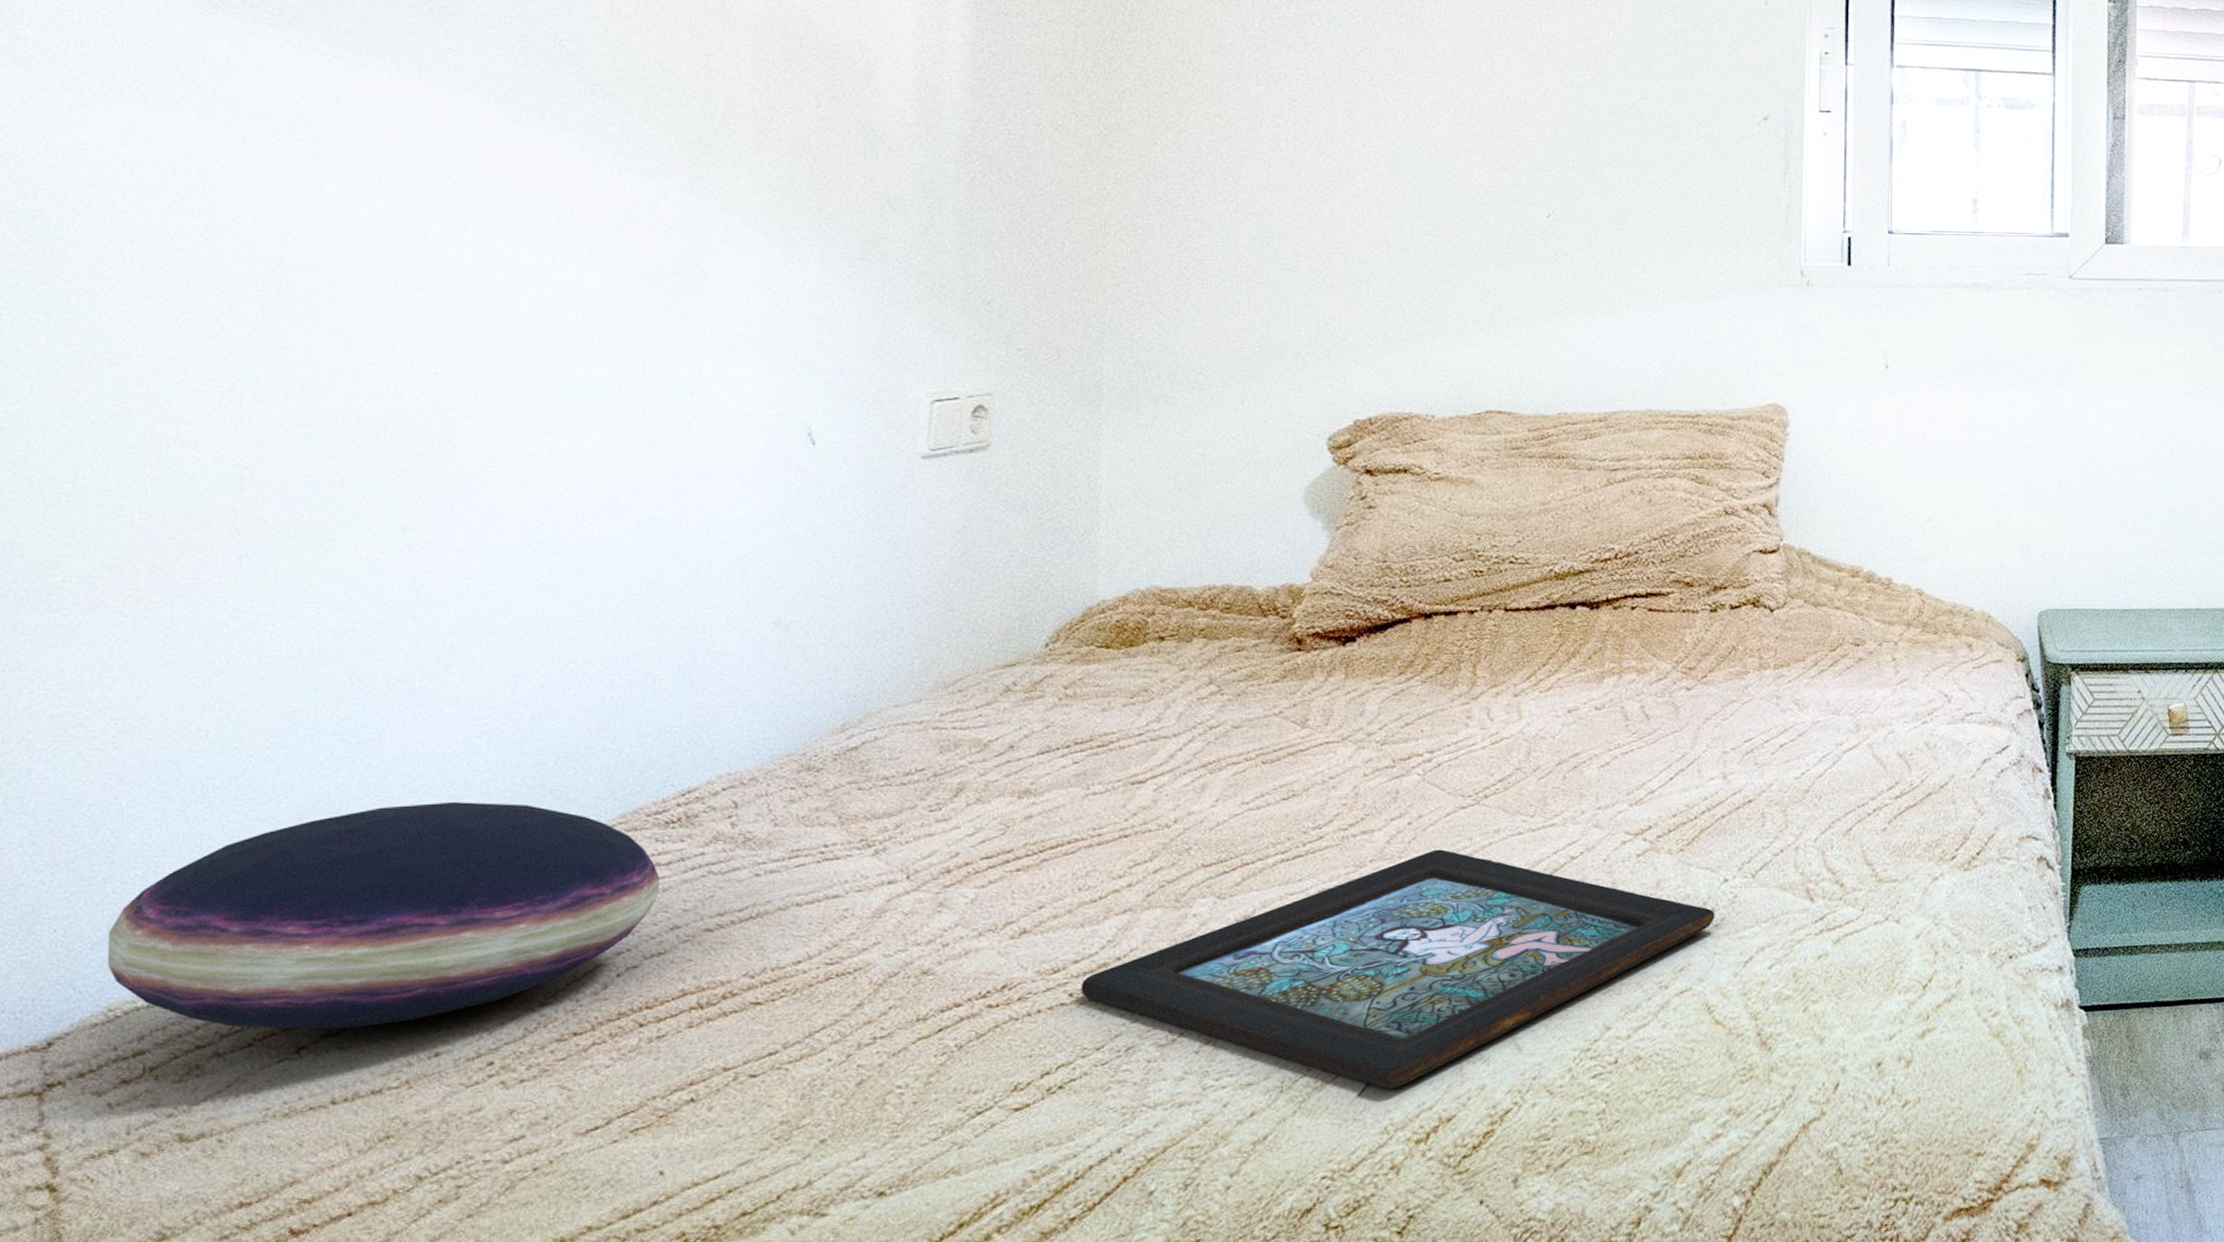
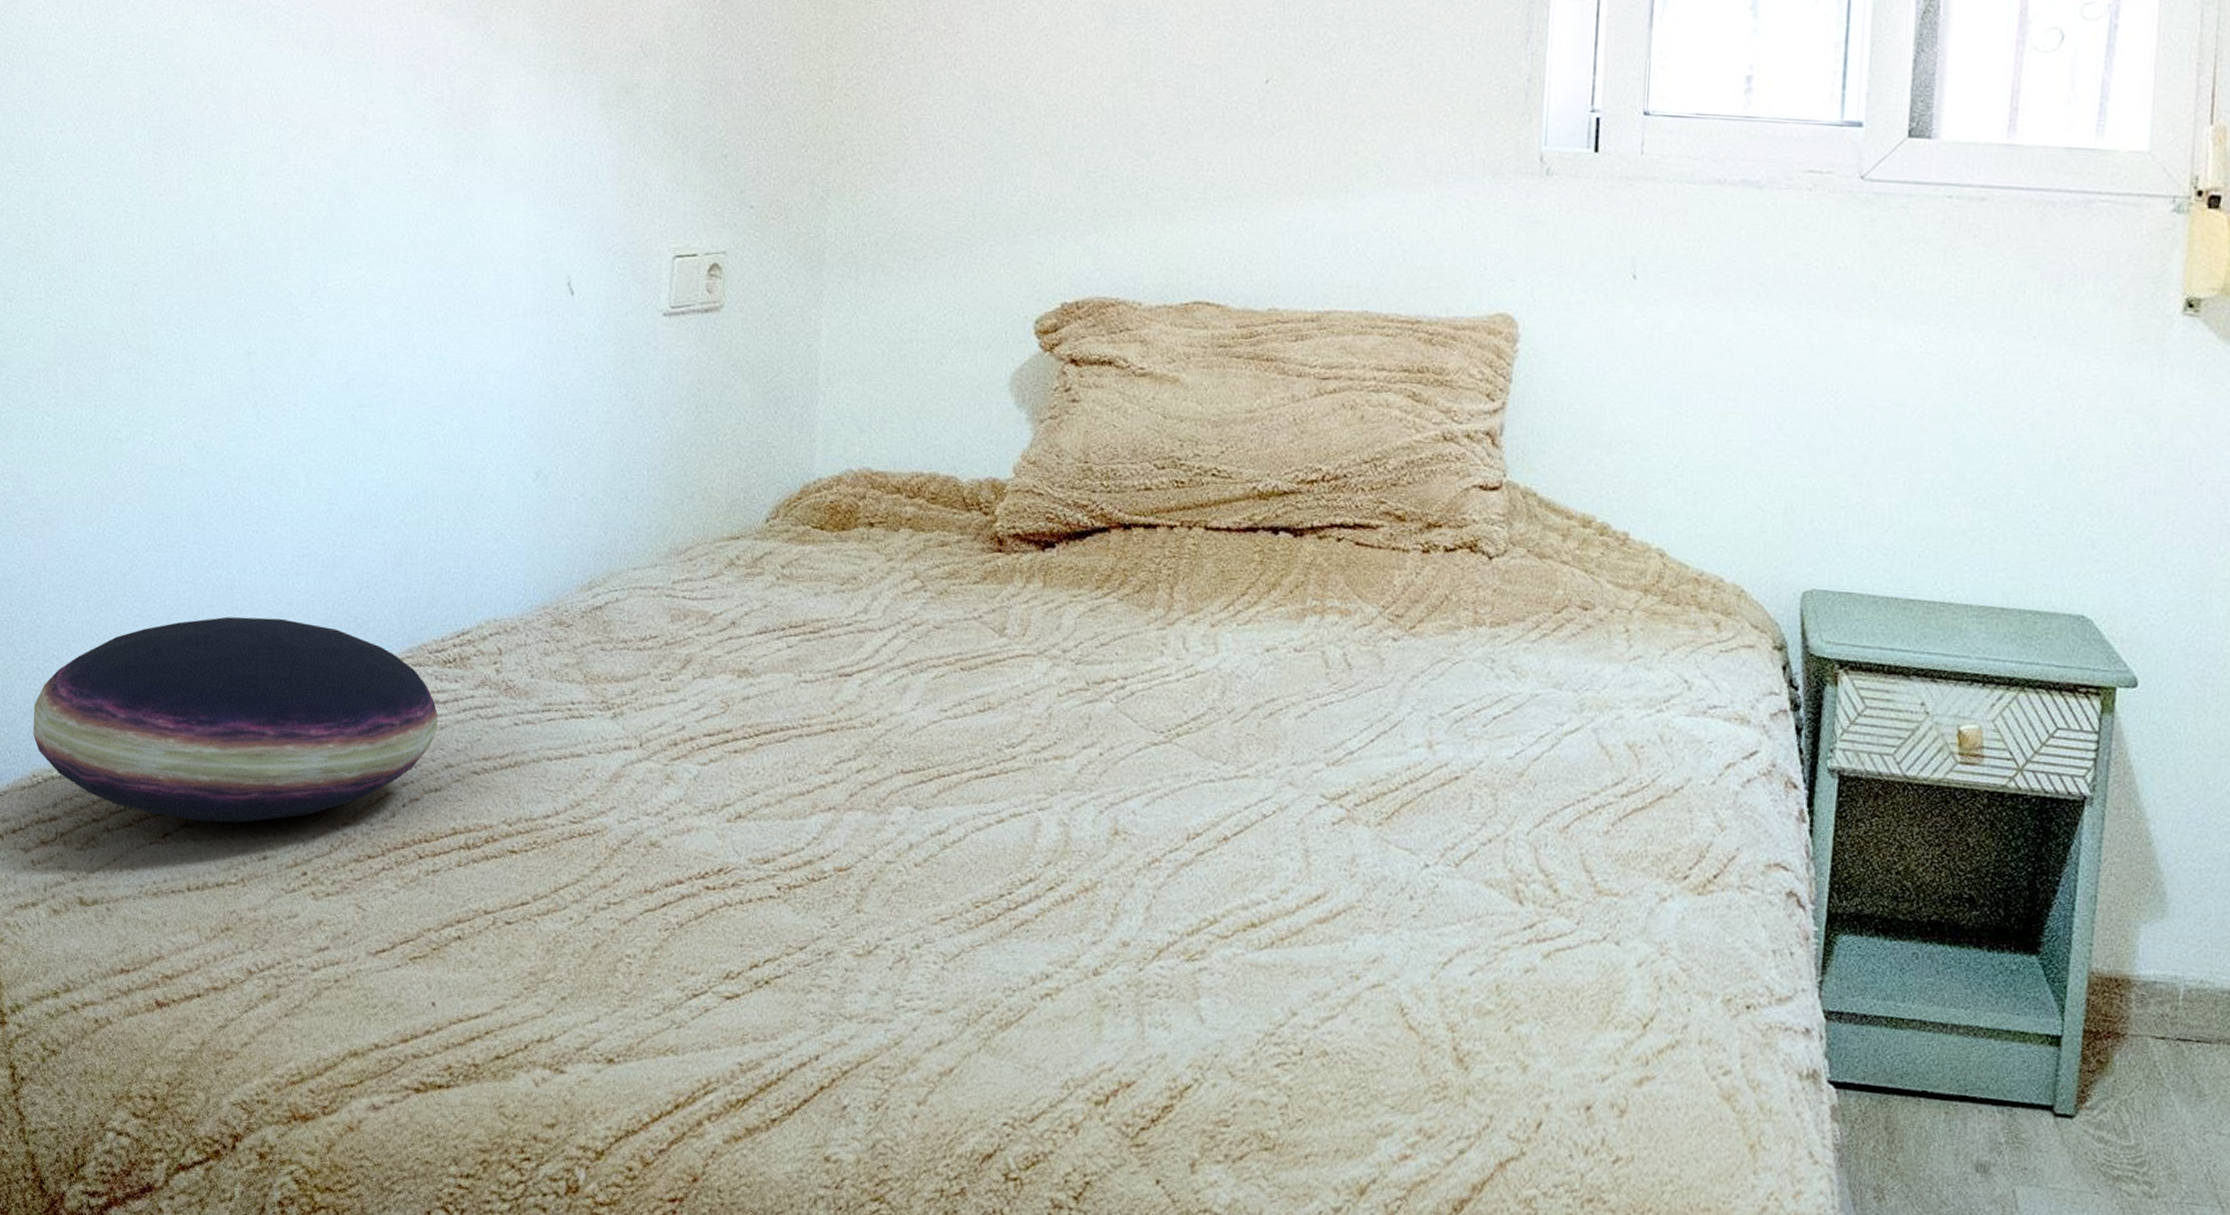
decorative tray: present [1081,849,1715,1089] -> none [787,786,1413,1041]

